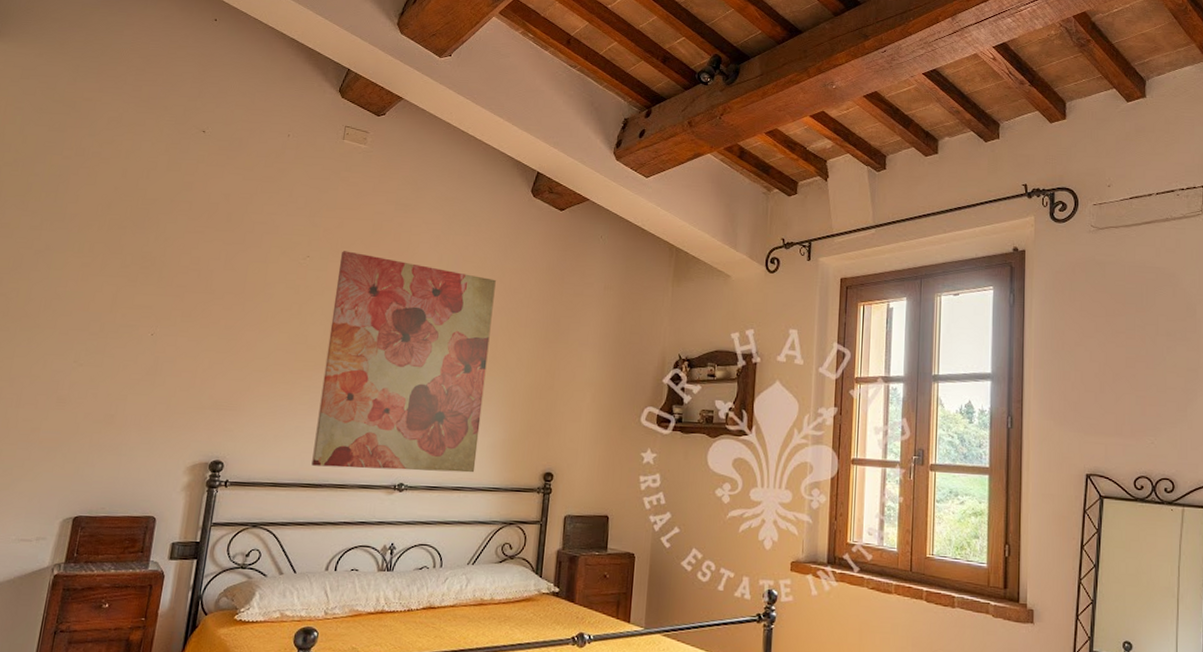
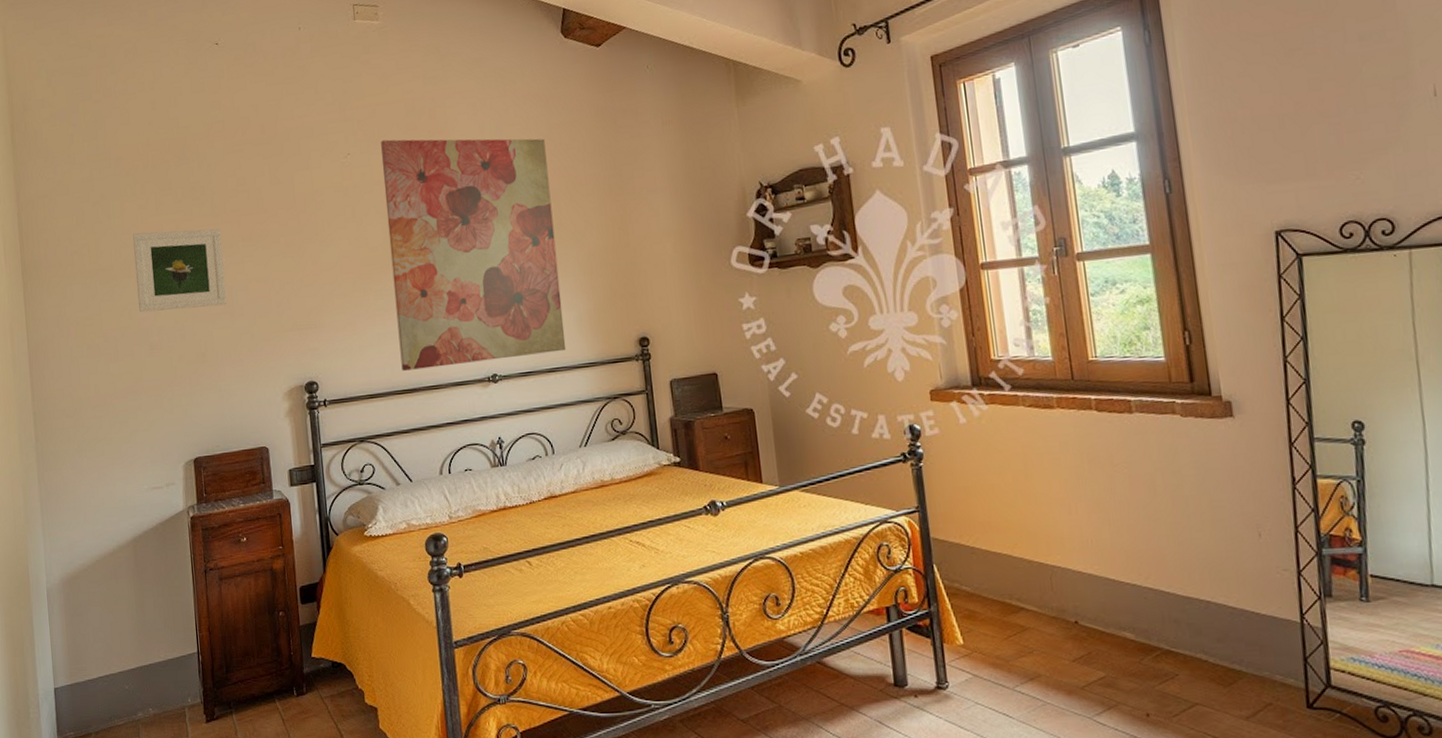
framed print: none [55,287,161,373] -> present [133,229,227,313]

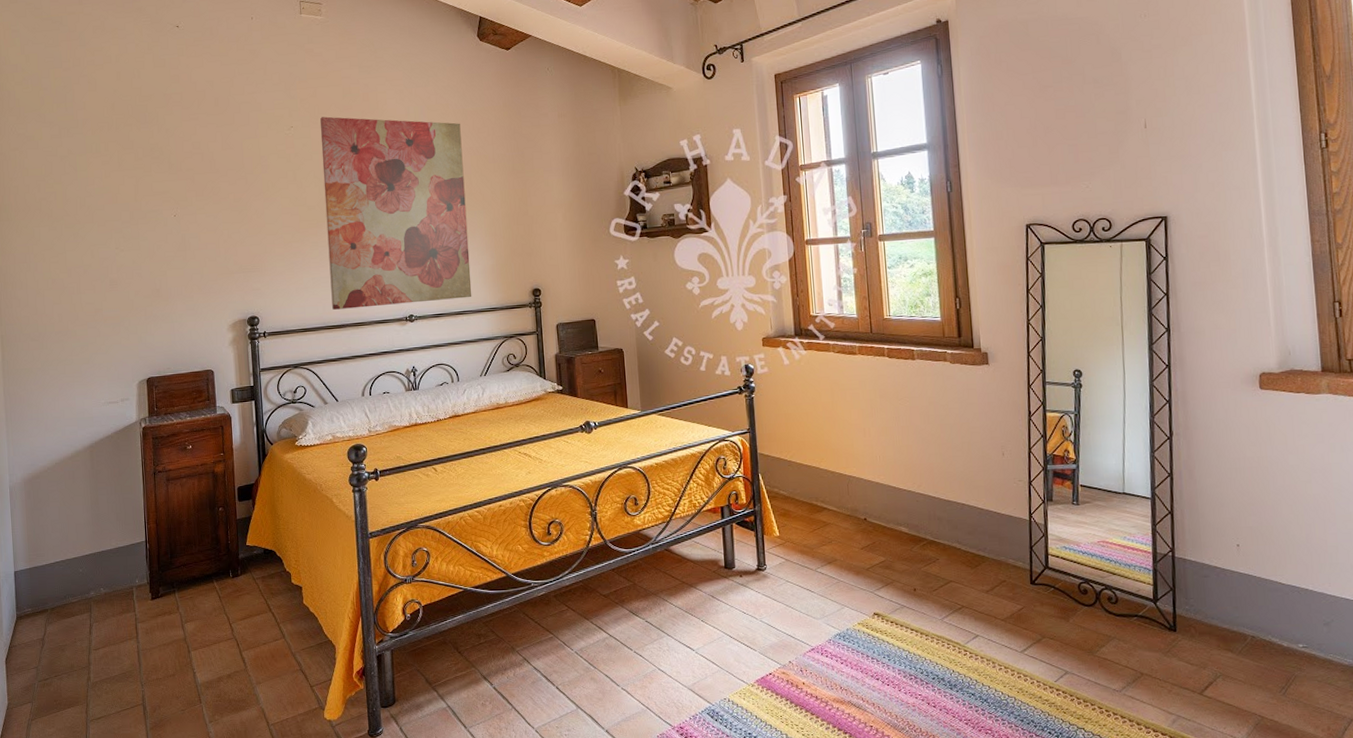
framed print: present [133,229,227,313] -> none [97,184,180,253]

